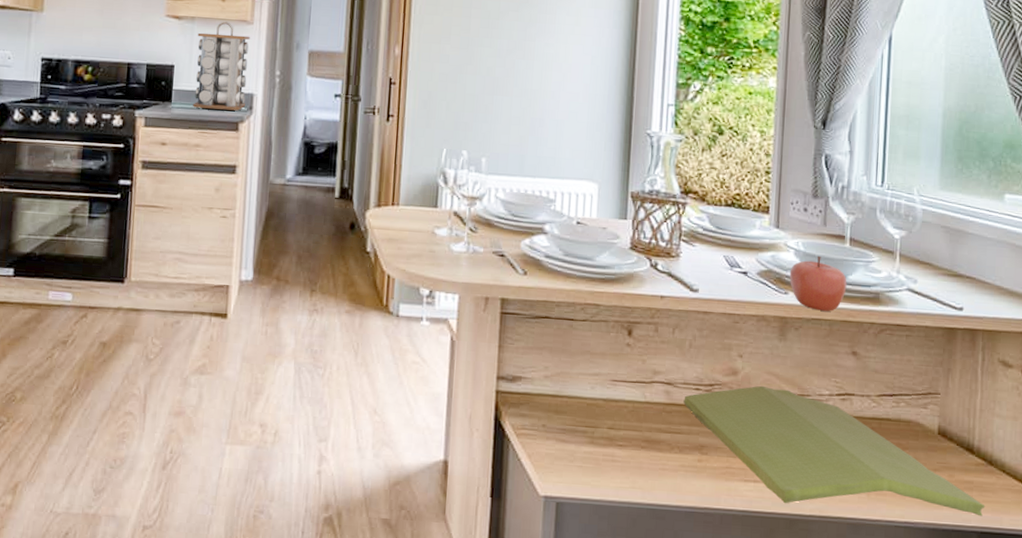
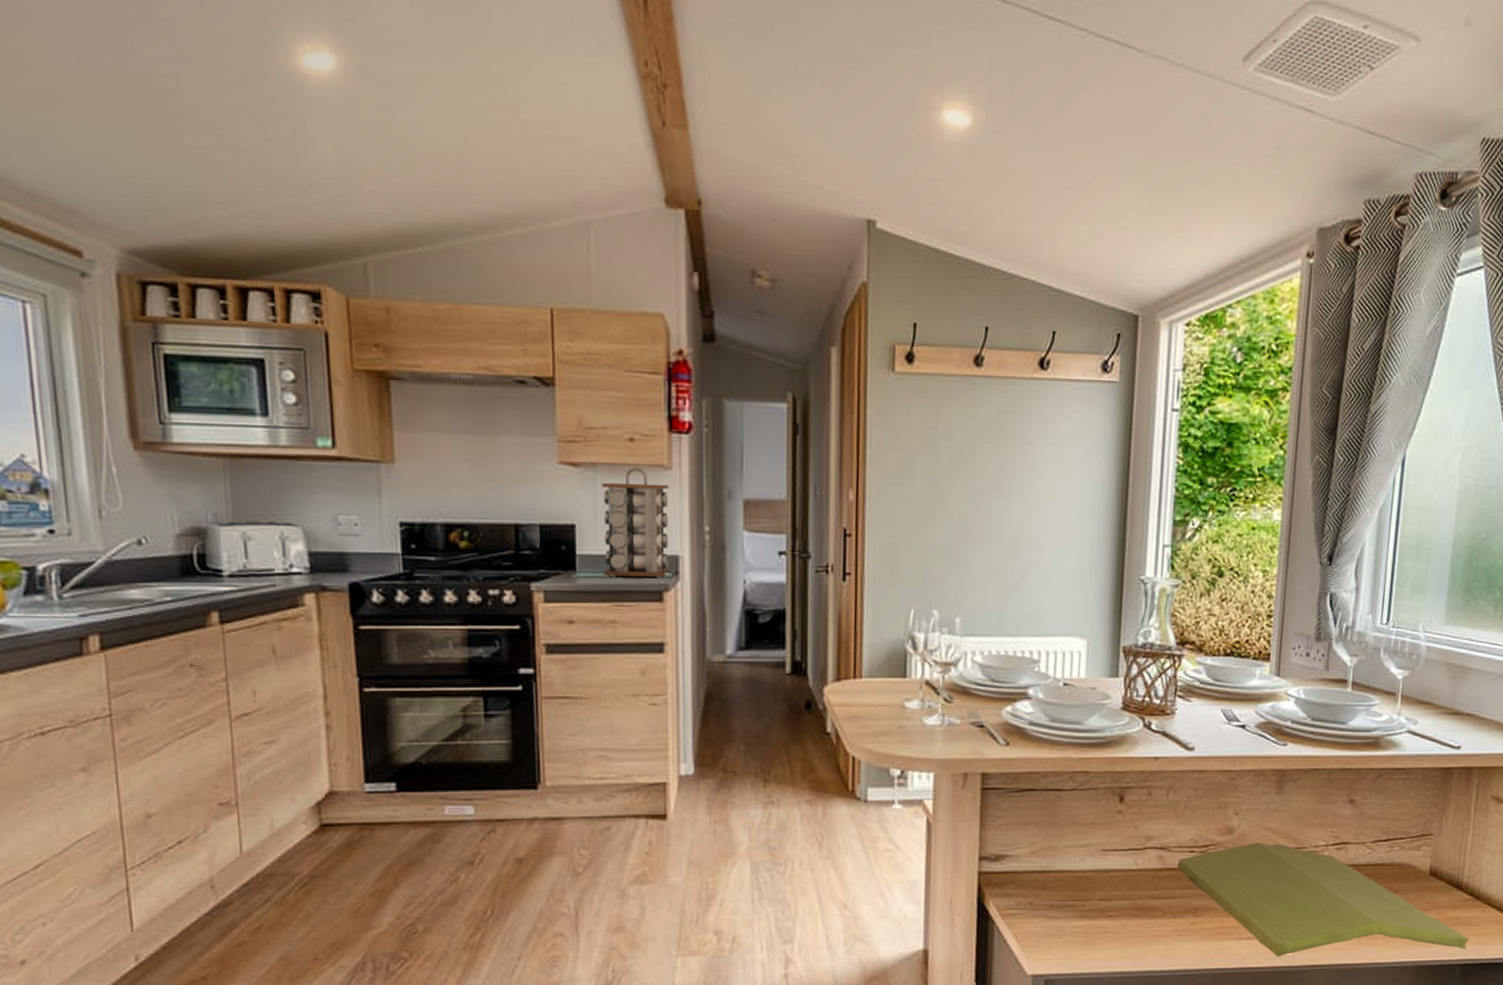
fruit: present [789,255,847,311] -> none [1288,702,1348,760]

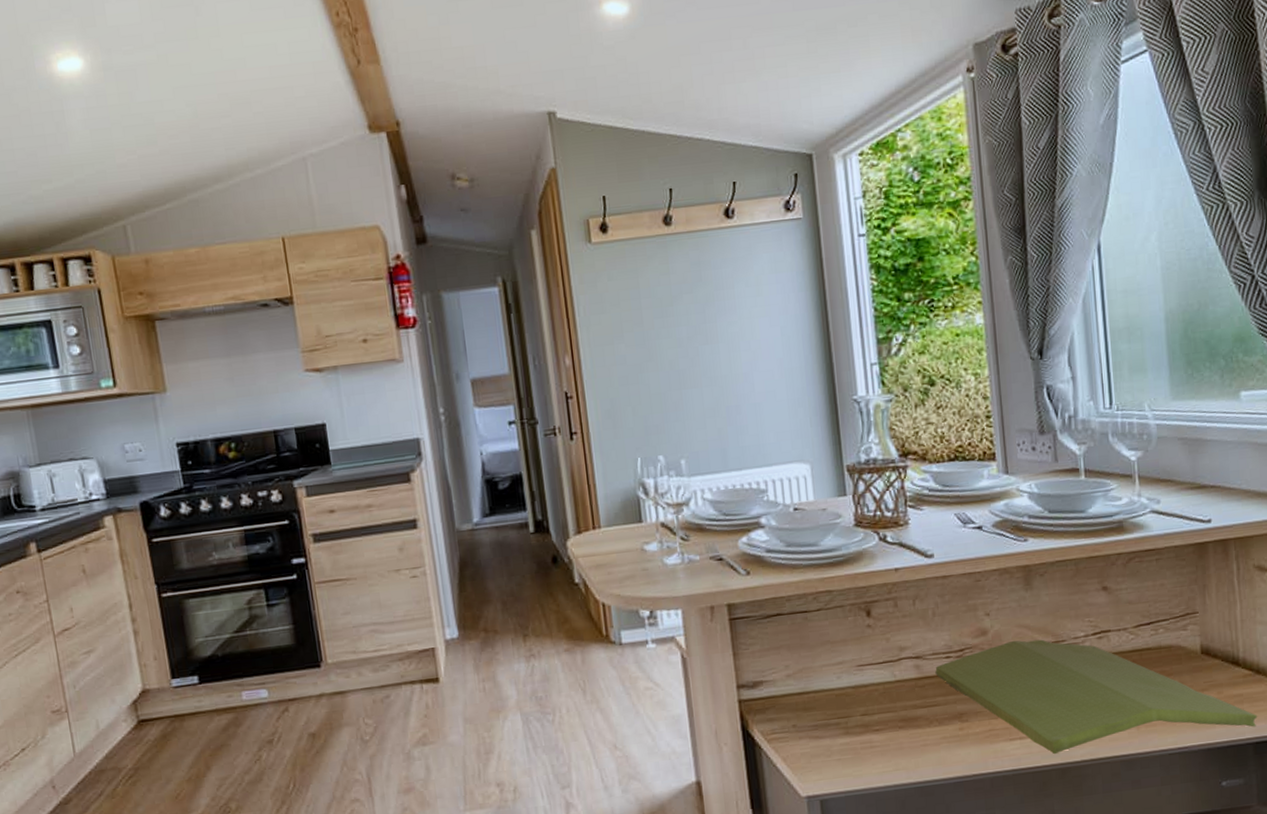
spice rack: present [601,467,670,578] -> none [344,364,414,466]

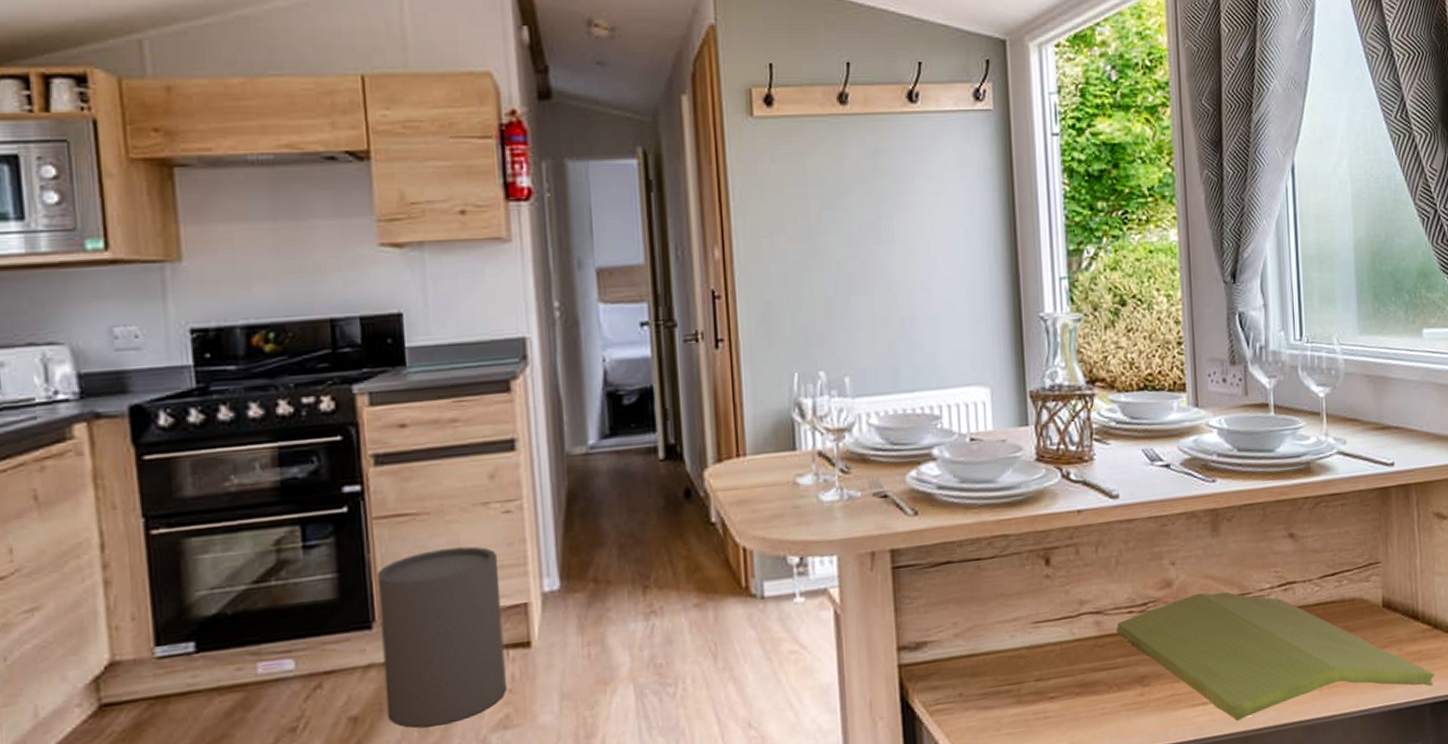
trash can: none [322,604,423,743] -> present [378,546,506,728]

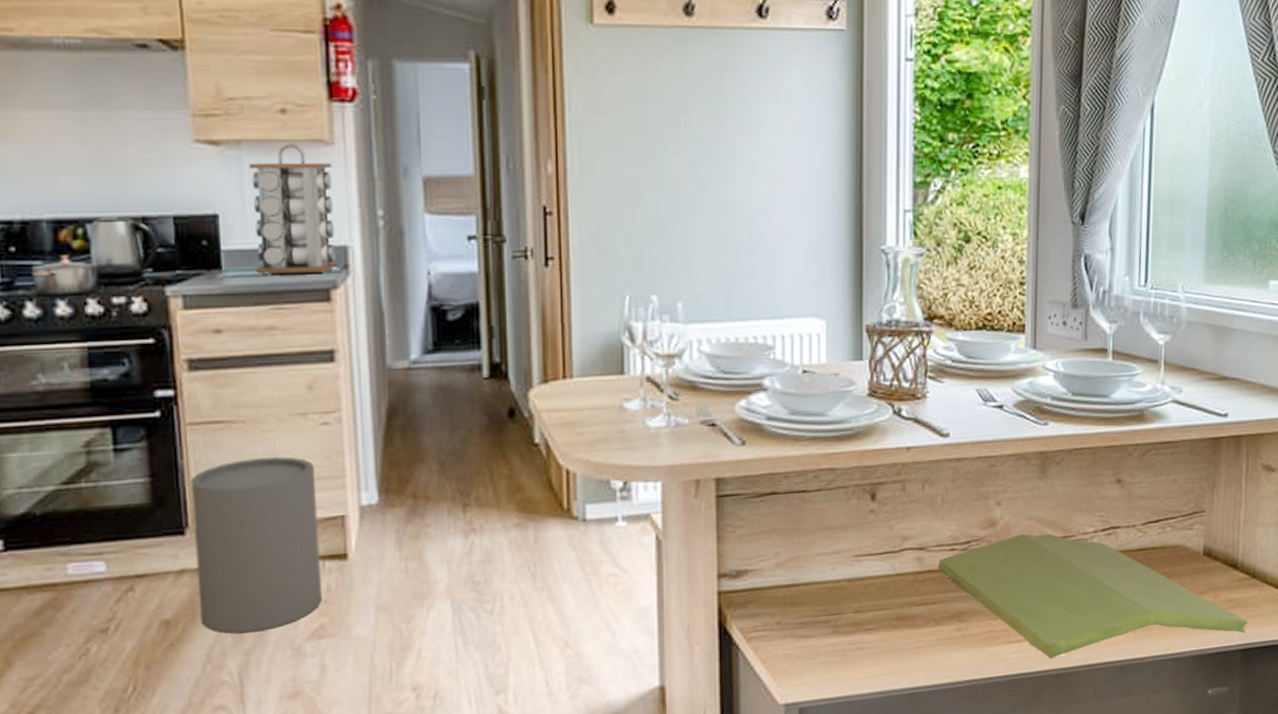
cooking pot: none [225,358,291,400] -> present [31,255,101,297]
kettle: none [276,319,347,386] -> present [85,216,159,286]
spice rack: none [430,242,517,369] -> present [248,143,338,275]

